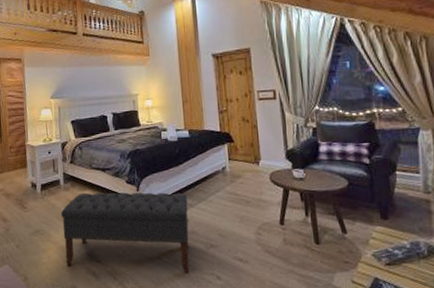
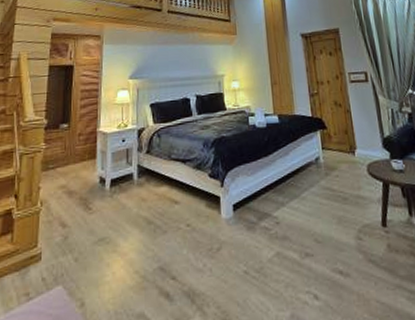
bench: present [61,192,190,273] -> none [132,188,282,291]

